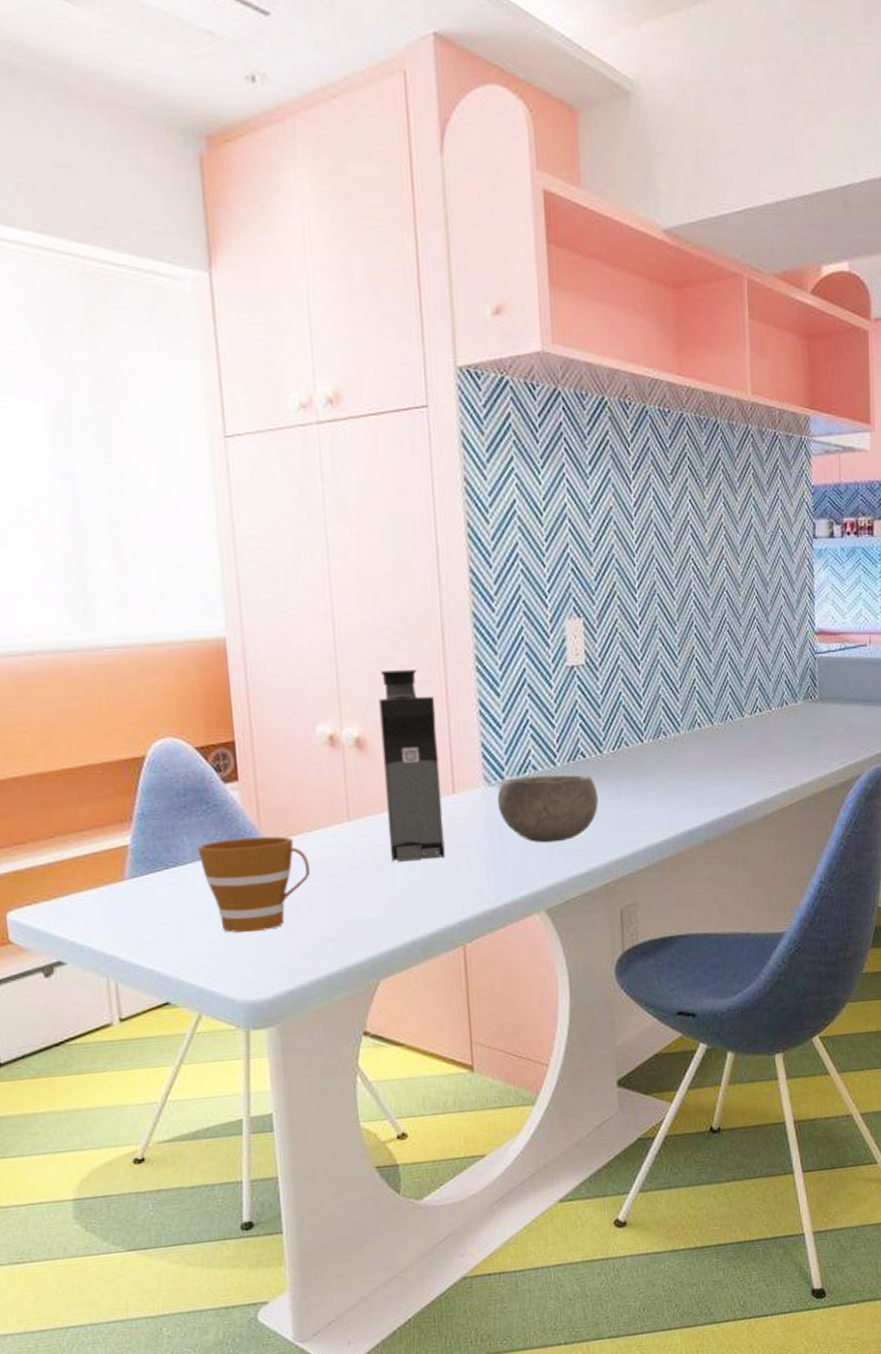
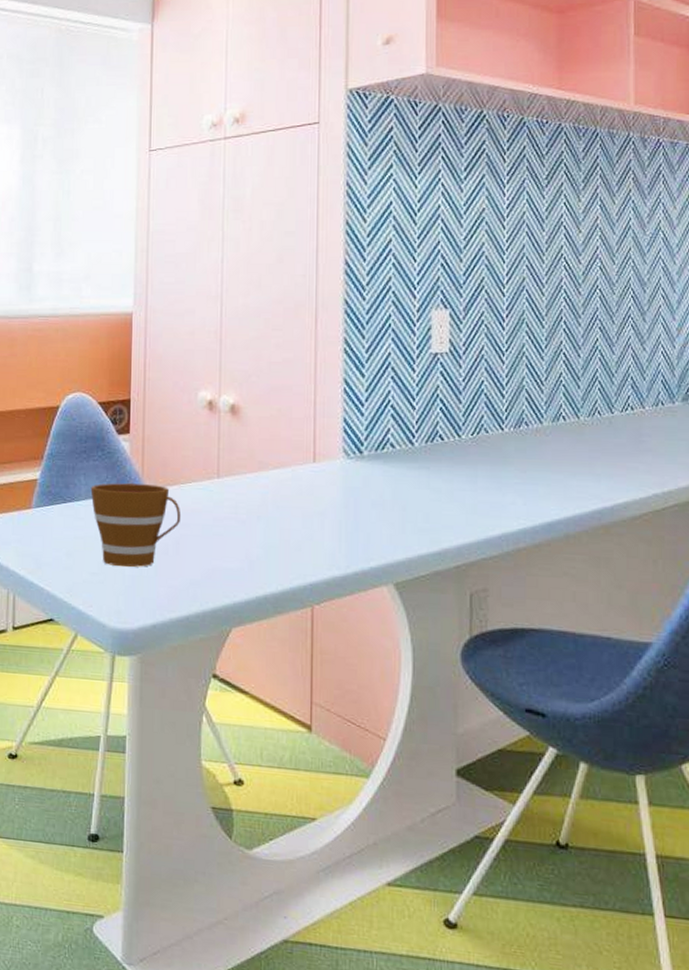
coffee maker: present [378,670,446,862] -> none [252,348,304,522]
bowl: present [497,774,598,843] -> none [354,452,454,519]

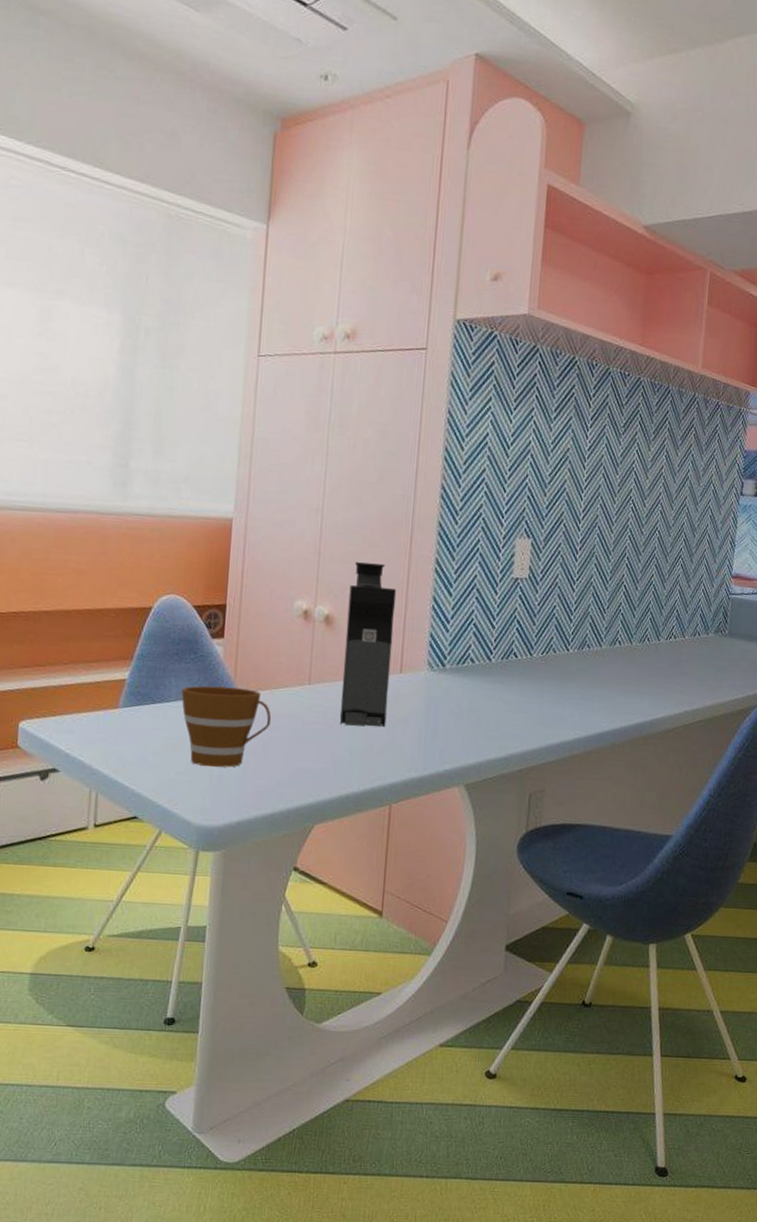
coffee maker: none [252,348,304,522] -> present [340,562,397,728]

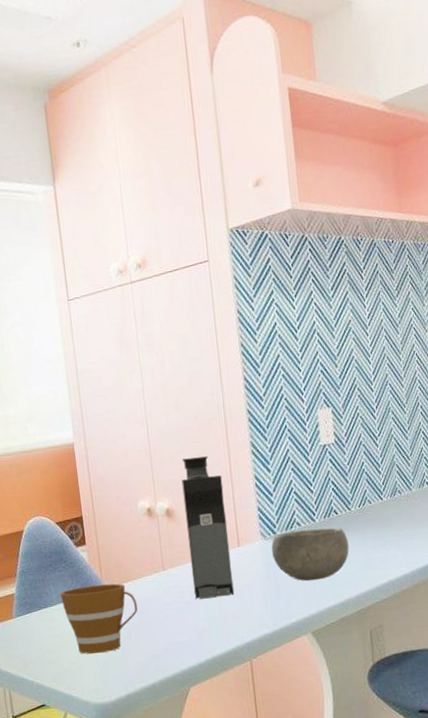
bowl: none [436,666,524,727] -> present [271,528,349,581]

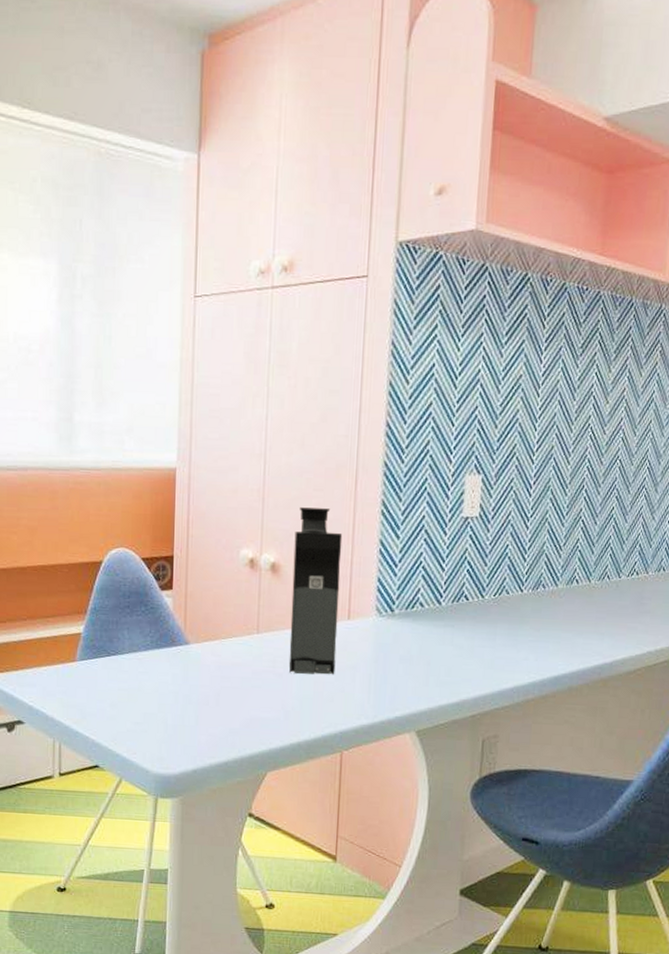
cup: present [60,583,138,654] -> none [134,637,222,717]
bowl: present [271,528,349,581] -> none [385,611,476,673]

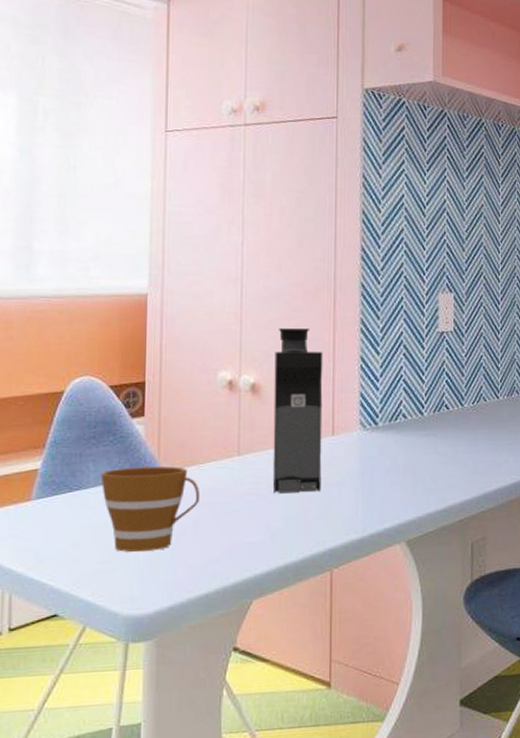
cup: none [134,637,222,717] -> present [100,466,201,553]

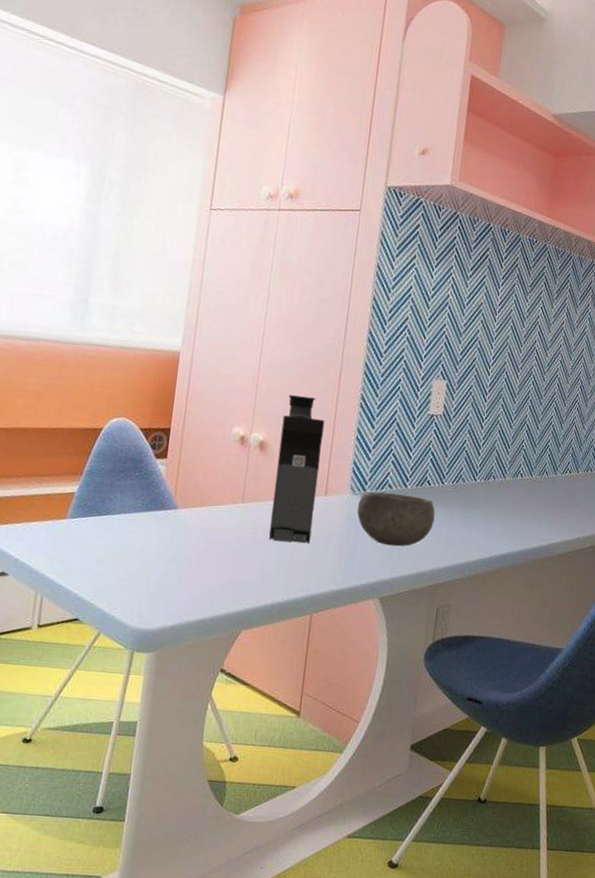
cup: present [100,466,201,553] -> none [125,500,207,576]
bowl: none [370,423,458,482] -> present [357,491,435,547]

